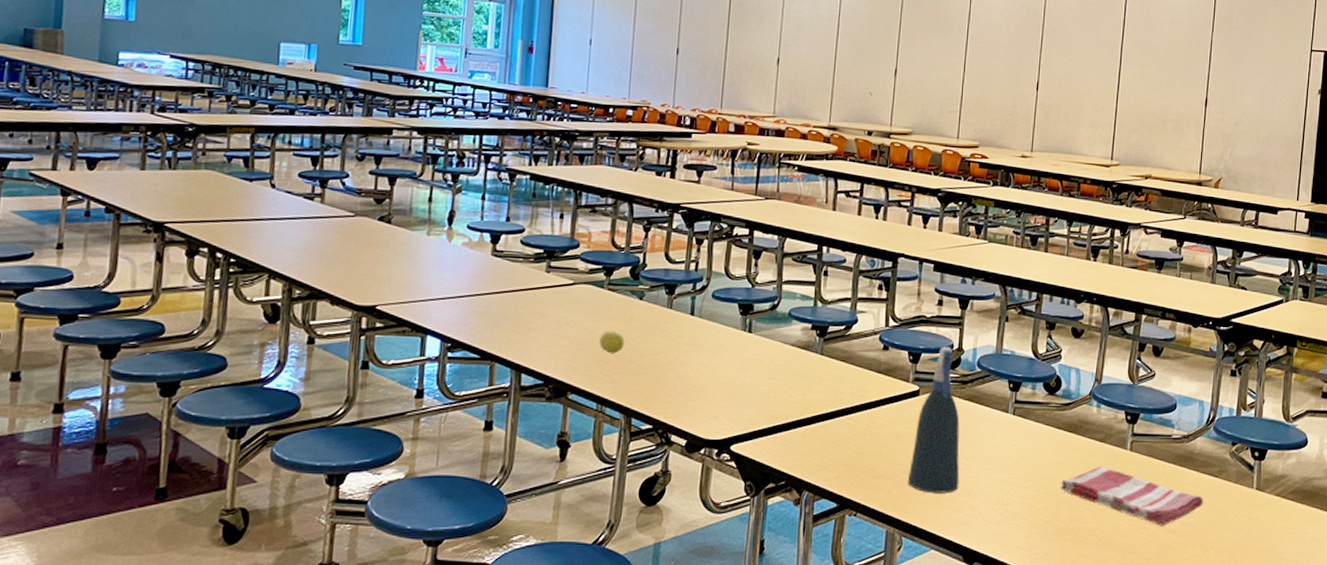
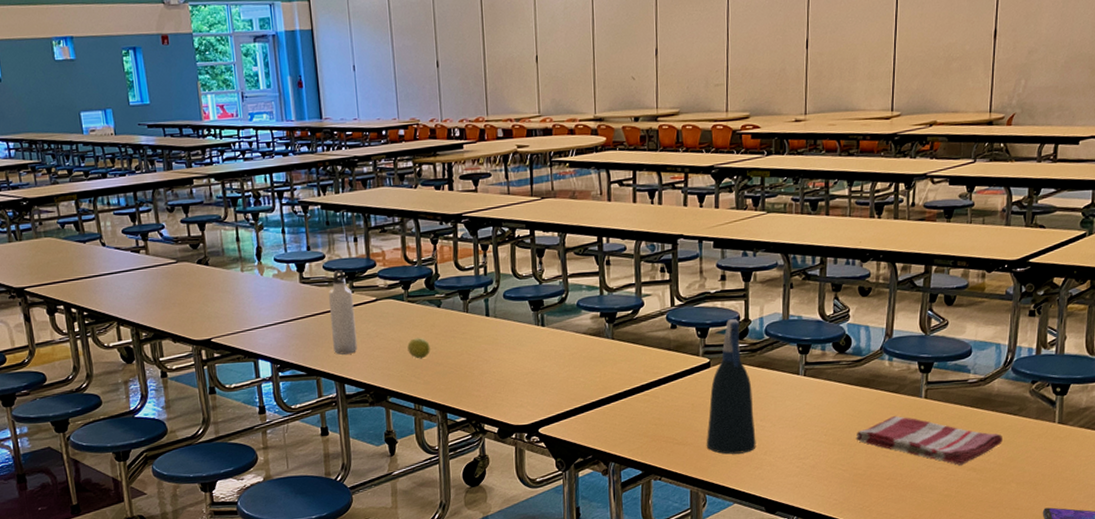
water bottle: none [516,247,549,340] -> present [328,270,358,355]

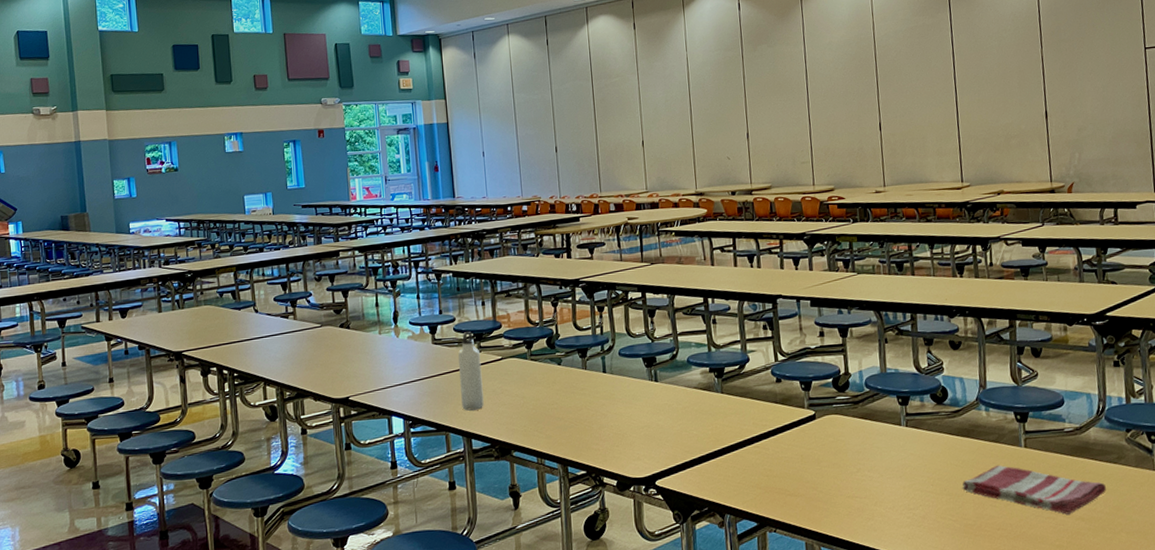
fruit: present [407,337,430,359] -> none [530,393,552,414]
spray bottle: present [706,318,756,454] -> none [817,372,866,505]

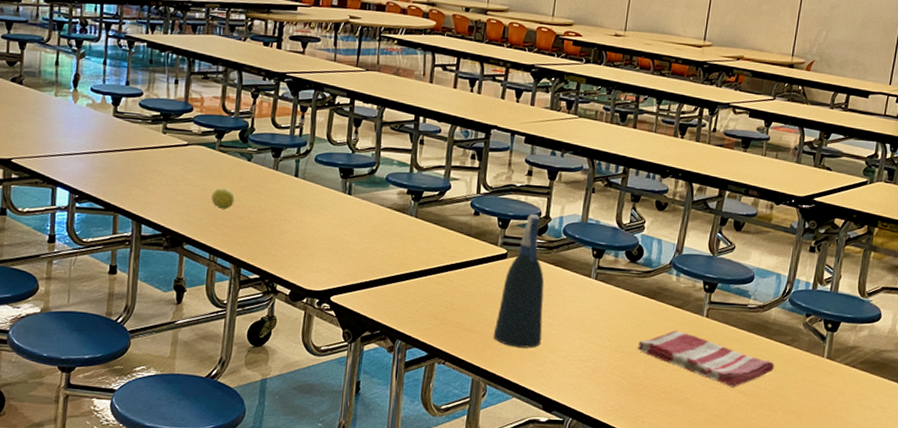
water bottle: present [457,332,484,411] -> none [136,109,165,195]
fruit: none [530,393,552,414] -> present [211,187,235,210]
spray bottle: none [817,372,866,505] -> present [493,213,544,348]

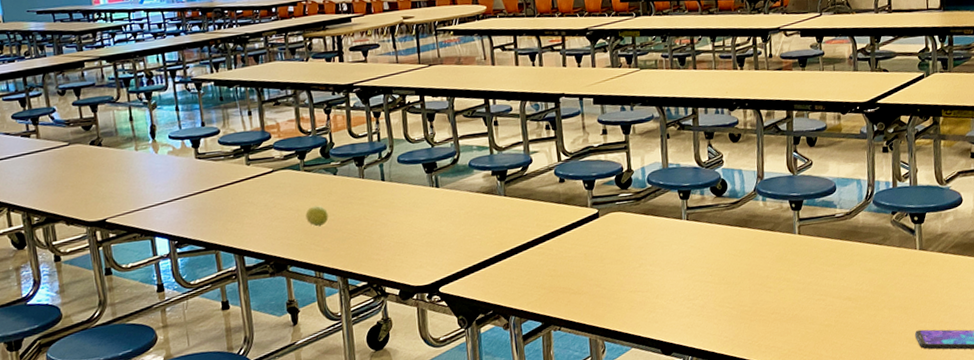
spray bottle: present [493,213,544,348] -> none [600,169,648,300]
dish towel: present [637,330,774,387] -> none [739,252,872,296]

